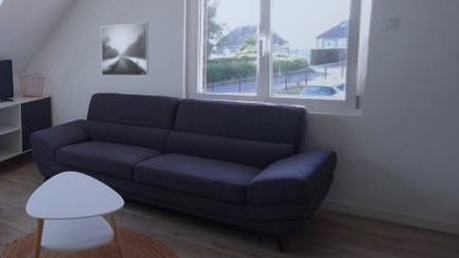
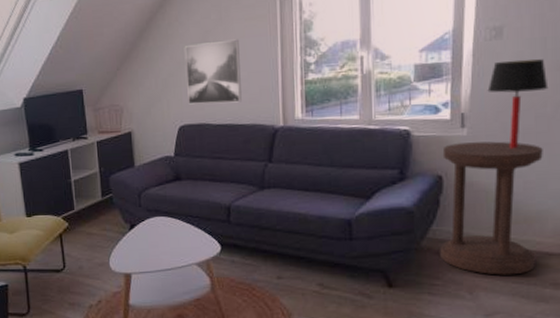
side table: none [333,123,439,251] -> present [440,141,543,275]
table lamp: none [383,48,446,131] -> present [487,59,549,149]

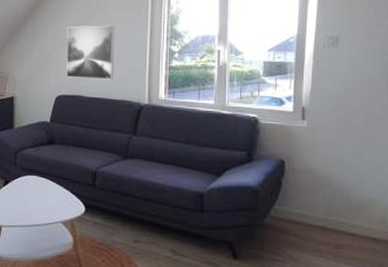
side table: present [440,141,543,275] -> none [281,133,372,257]
table lamp: present [487,59,549,149] -> none [325,65,377,142]

